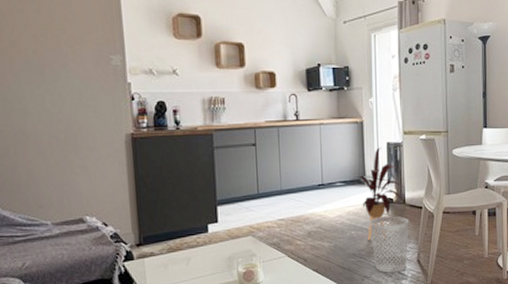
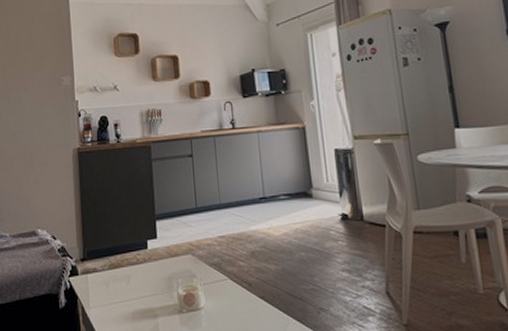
house plant: present [352,147,405,241] -> none [298,155,362,264]
wastebasket: present [370,216,409,273] -> none [322,235,373,306]

